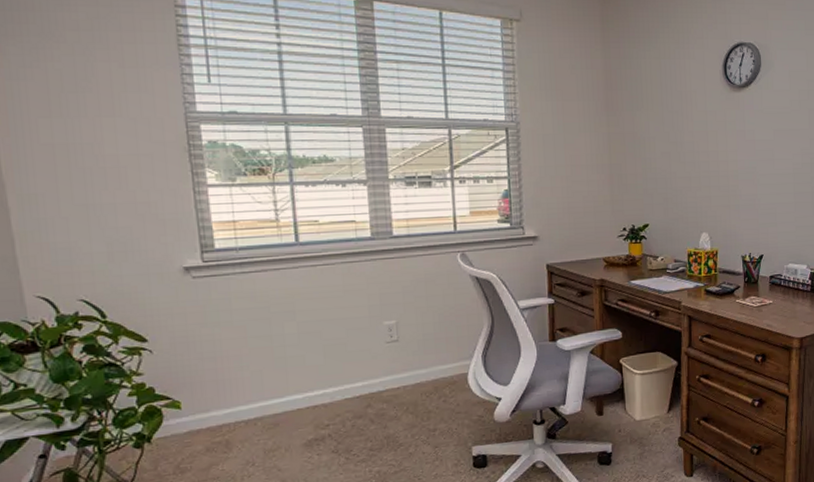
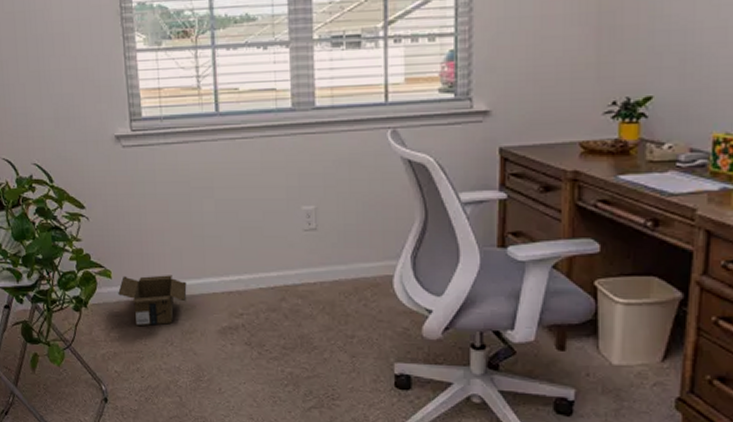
cardboard box: none [189,398,269,453] -> present [118,275,187,327]

